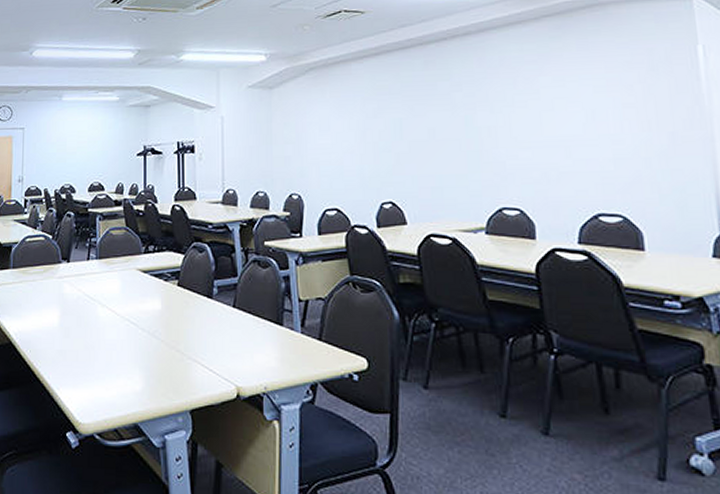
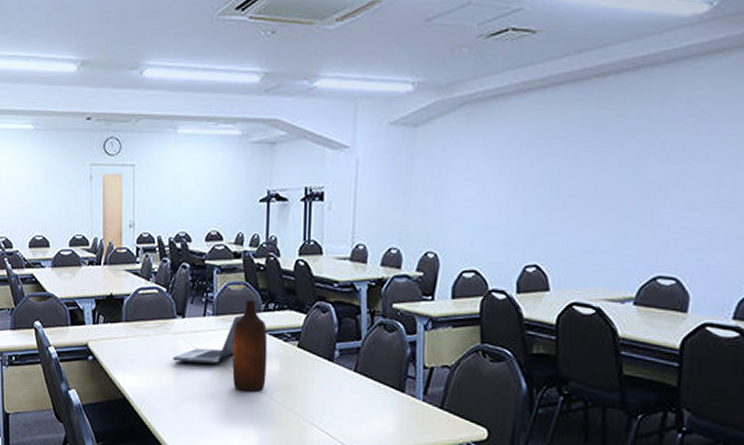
laptop: none [58,257,126,305] -> present [173,314,244,363]
bottle: none [116,243,149,331] -> present [232,299,268,392]

